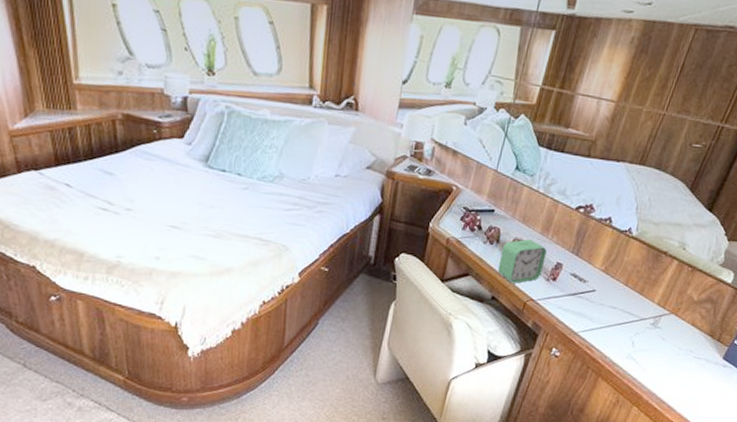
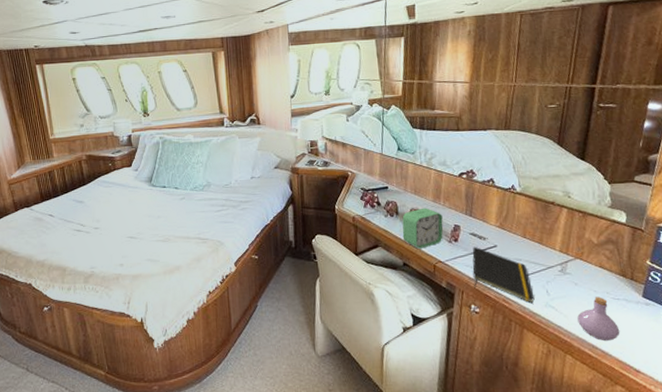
notepad: none [560,288,620,354] -> present [472,246,535,304]
perfume bottle: none [654,354,691,397] -> present [577,297,620,342]

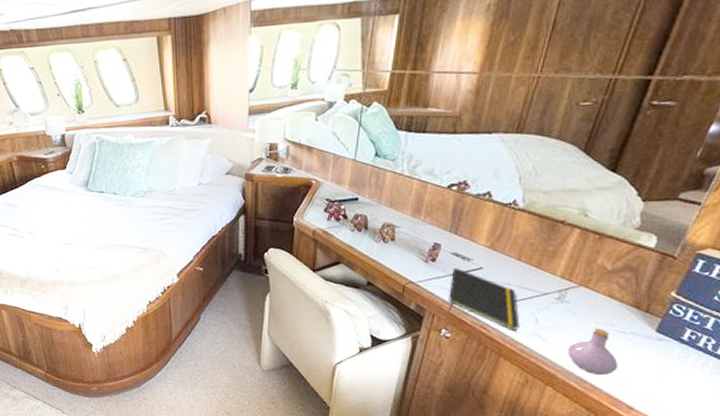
alarm clock: present [402,207,443,249] -> none [370,223,421,267]

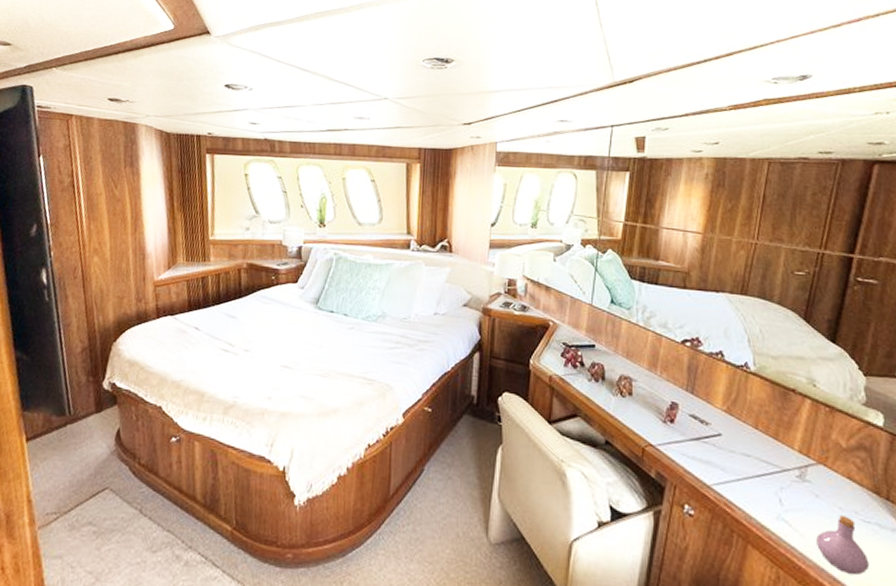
notepad: present [448,267,520,332] -> none [689,431,764,513]

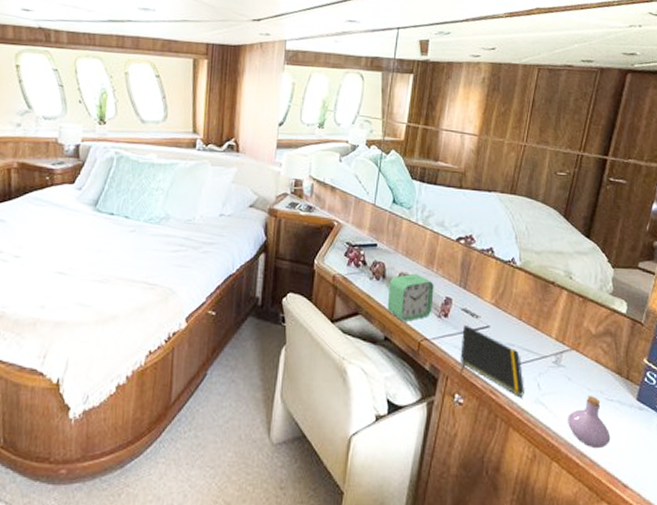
alarm clock: none [607,376,658,426] -> present [387,273,434,322]
notepad: none [689,431,764,513] -> present [460,324,524,398]

